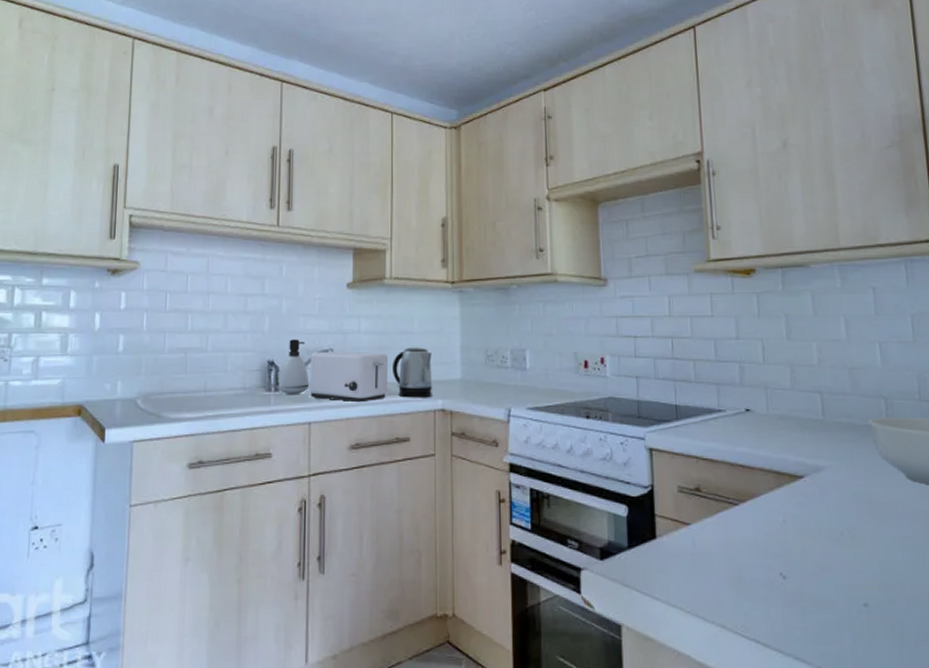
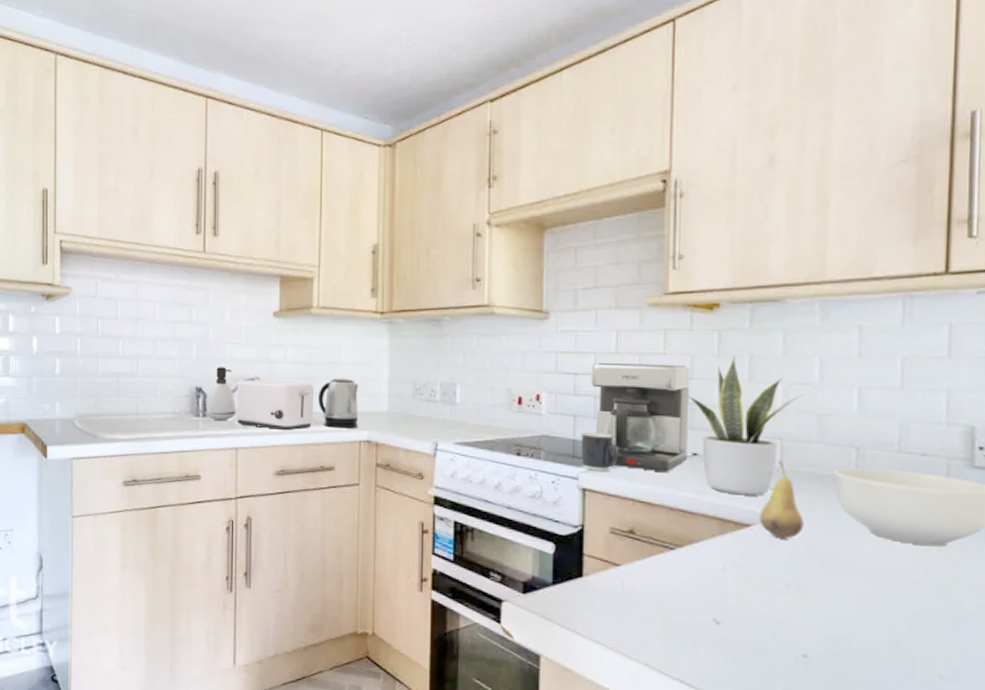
mug: none [644,393,679,430] -> present [581,433,618,471]
coffee maker: none [649,325,741,428] -> present [591,362,690,472]
potted plant: none [735,316,834,448] -> present [687,356,802,496]
fruit: none [810,413,850,487] -> present [759,461,804,538]

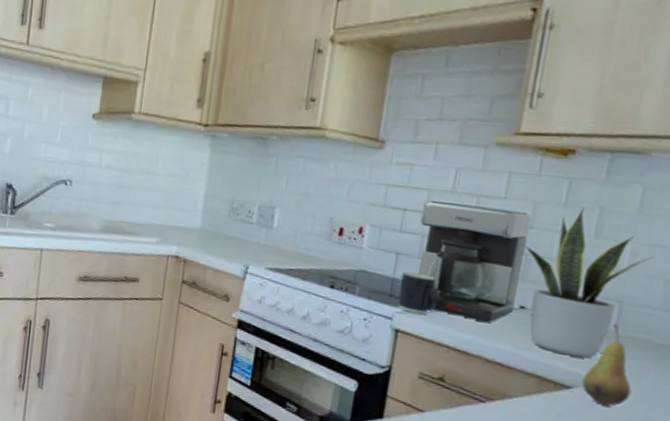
soap dispenser: present [206,367,235,421] -> none [14,165,45,221]
toaster: present [237,379,315,431] -> none [44,181,127,238]
kettle: present [318,378,358,429] -> none [129,188,173,243]

